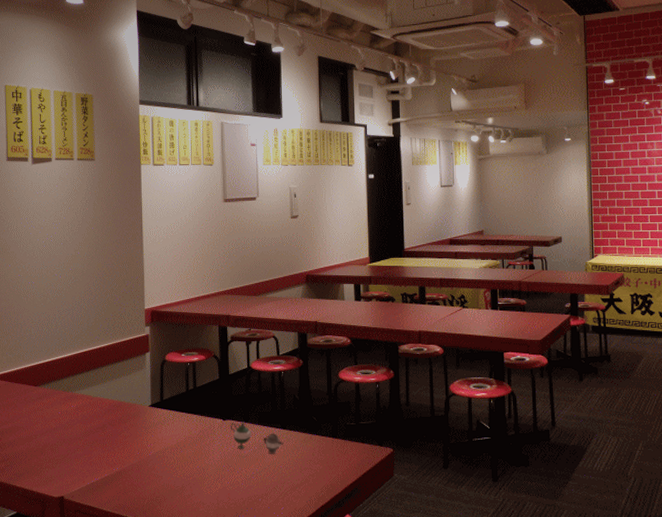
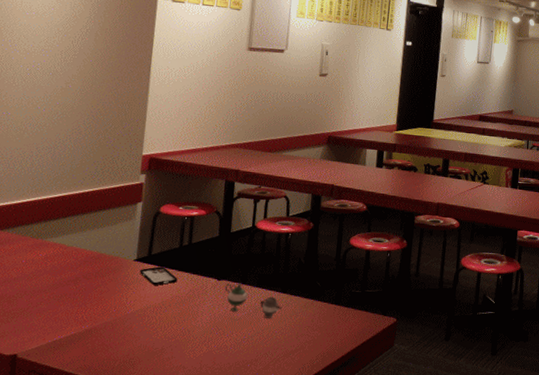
smartphone: none [155,410,188,428] -> present [139,266,178,285]

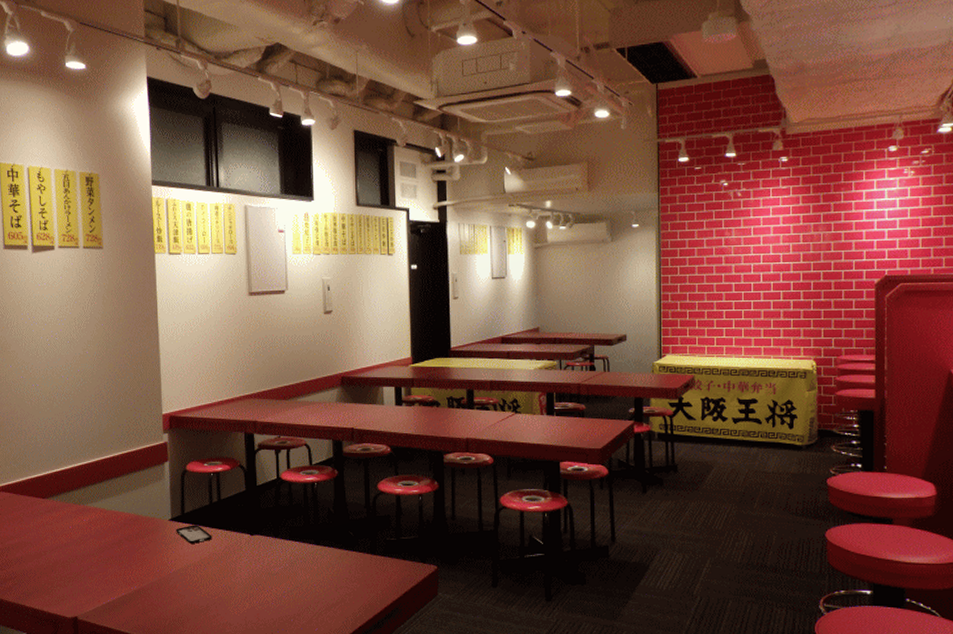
teapot: present [225,283,282,318] -> none [258,537,317,571]

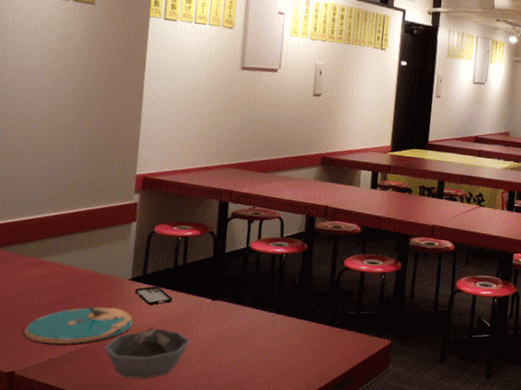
plate: none [81,548,178,589] -> present [24,305,133,345]
bowl: none [155,567,235,619] -> present [104,328,190,379]

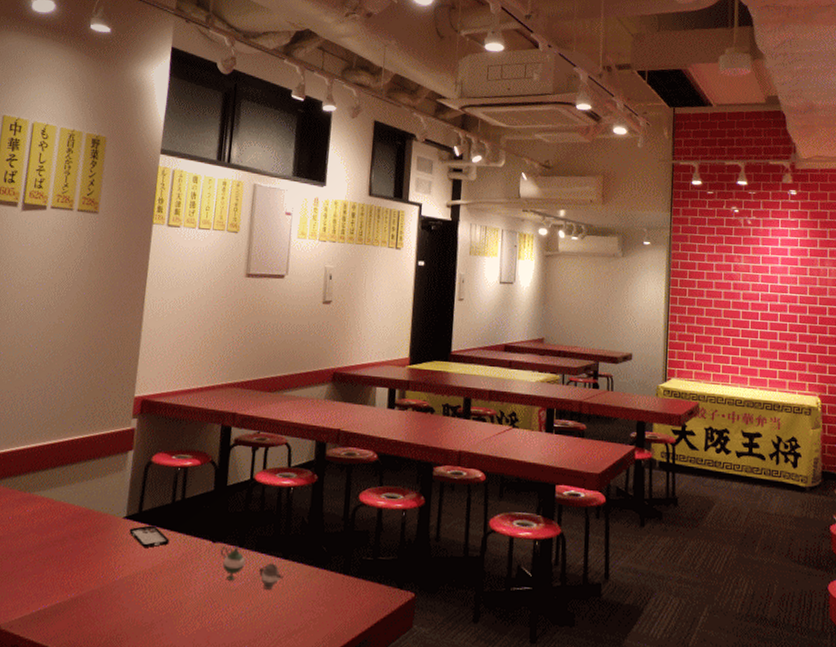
plate: present [24,305,133,345] -> none [11,548,127,594]
bowl: present [104,328,190,379] -> none [95,575,188,638]
teapot: none [219,303,276,339] -> present [220,546,283,590]

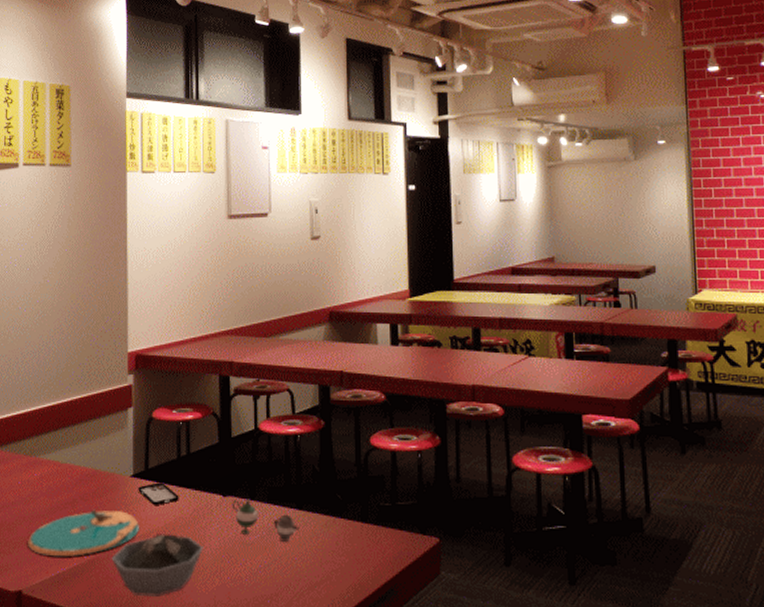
plate: none [11,548,127,594] -> present [28,509,139,557]
bowl: none [95,575,188,638] -> present [111,533,203,596]

